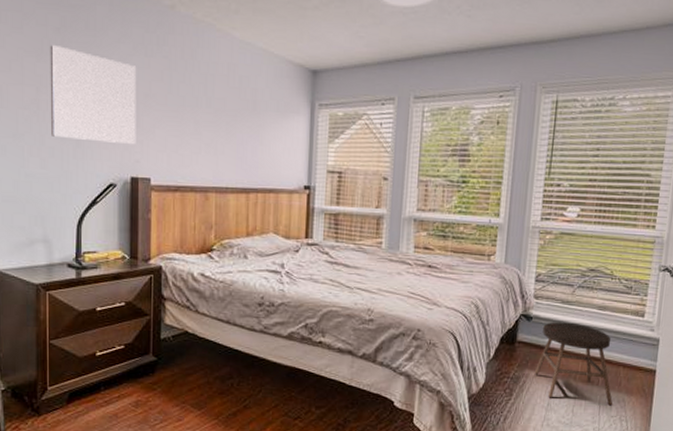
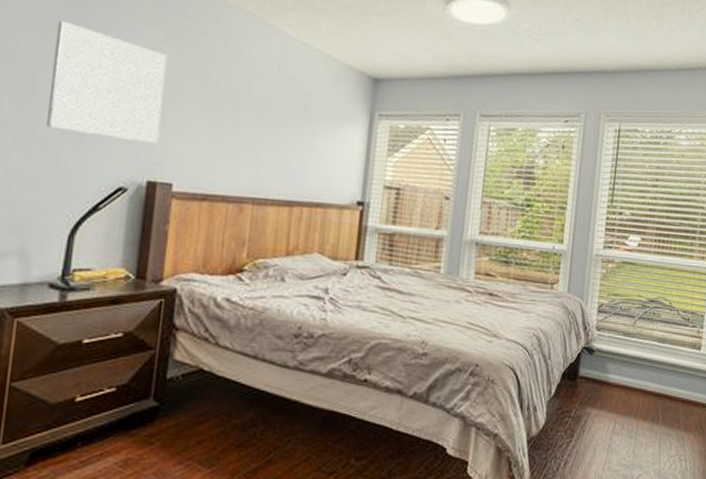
stool: present [534,322,613,406] -> none [595,355,672,445]

